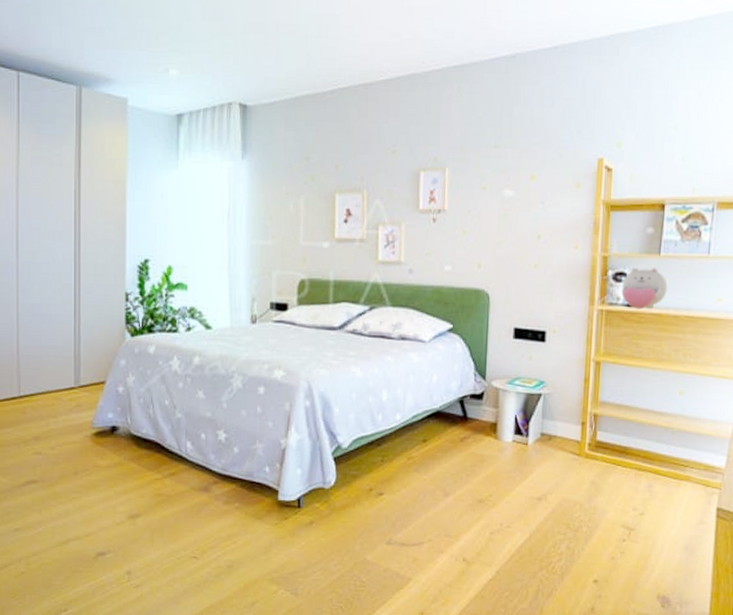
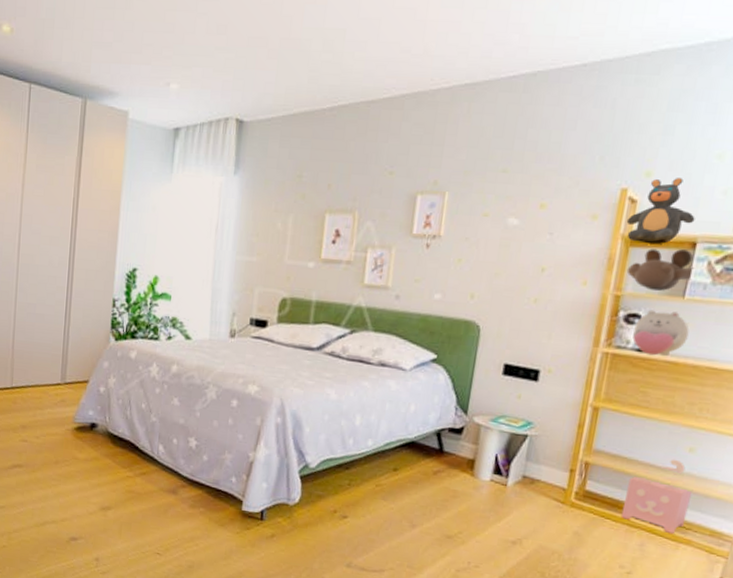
stuffed animal: none [605,147,661,208] -> present [626,178,695,245]
teddy bear: none [610,211,666,250] -> present [626,249,695,291]
toy box: none [629,403,685,473] -> present [621,459,691,535]

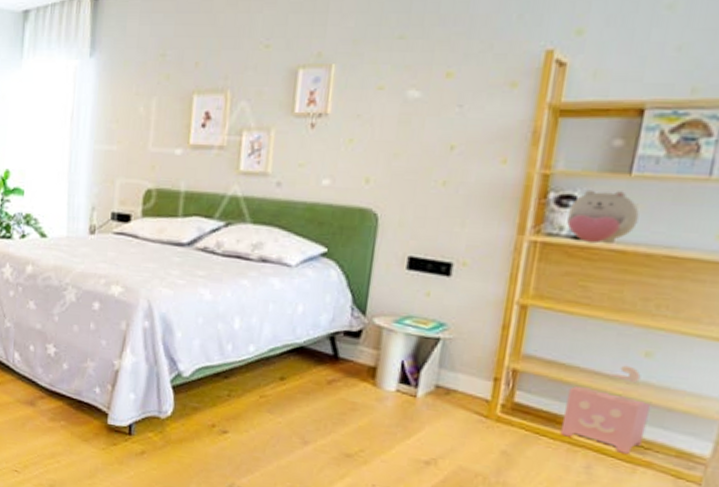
stuffed animal: present [626,178,695,245] -> none [553,34,642,113]
teddy bear: present [626,249,695,291] -> none [556,118,644,167]

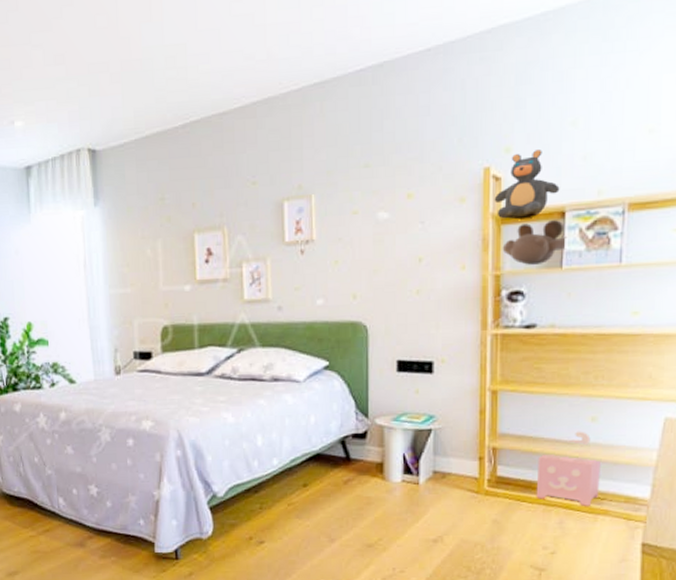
stuffed animal: none [553,34,642,113] -> present [494,150,560,220]
teddy bear: none [556,118,644,167] -> present [502,220,568,265]
plush toy: present [567,189,639,245] -> none [519,283,572,331]

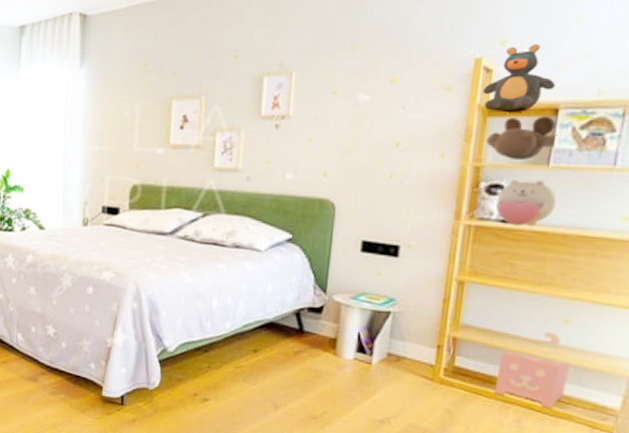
plush toy: none [519,283,572,331] -> present [496,179,556,227]

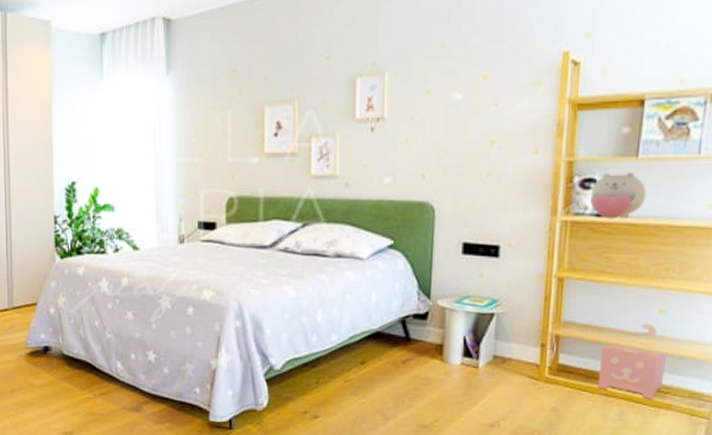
stuffed animal: present [482,44,556,113] -> none [571,36,641,106]
teddy bear: present [485,117,559,160] -> none [577,108,646,152]

